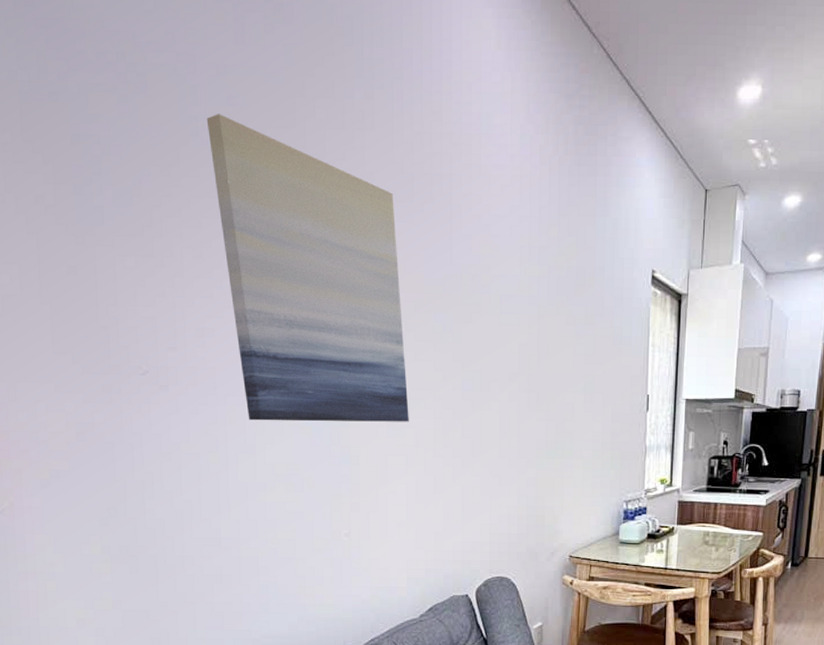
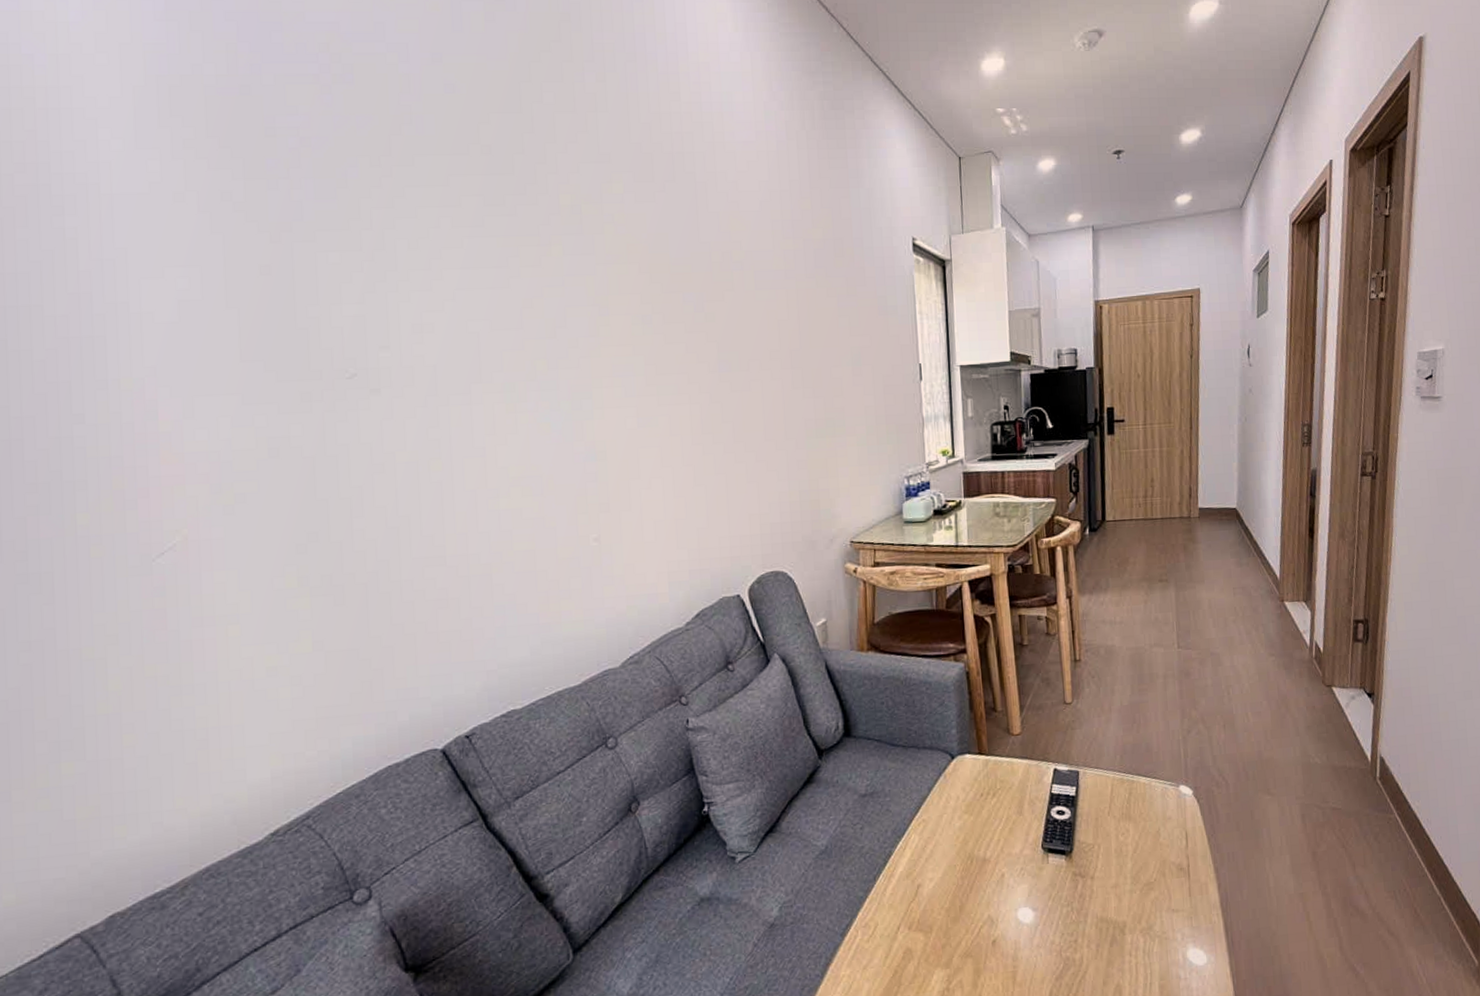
wall art: present [206,114,409,422] -> none [421,101,662,421]

